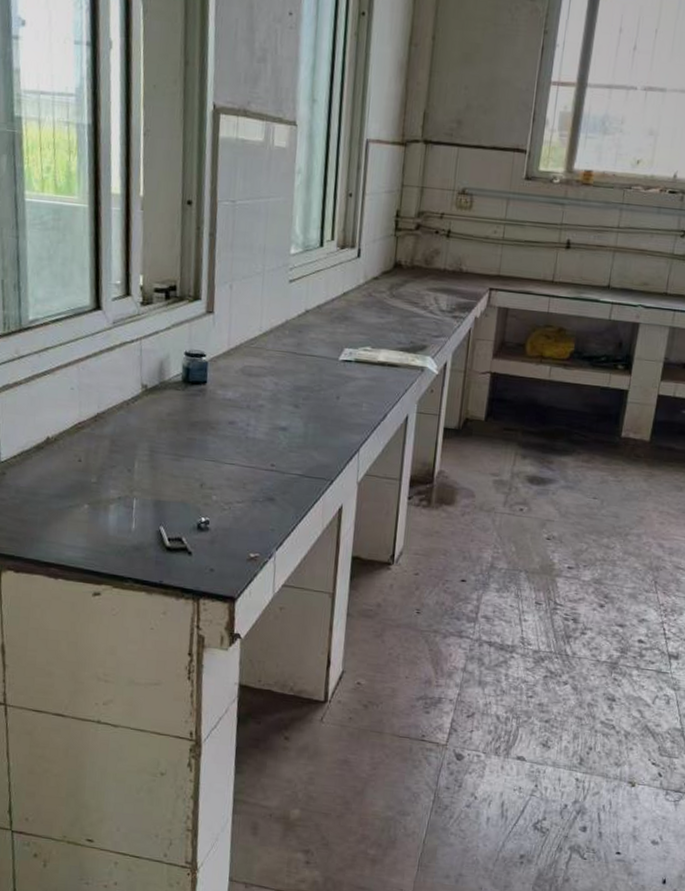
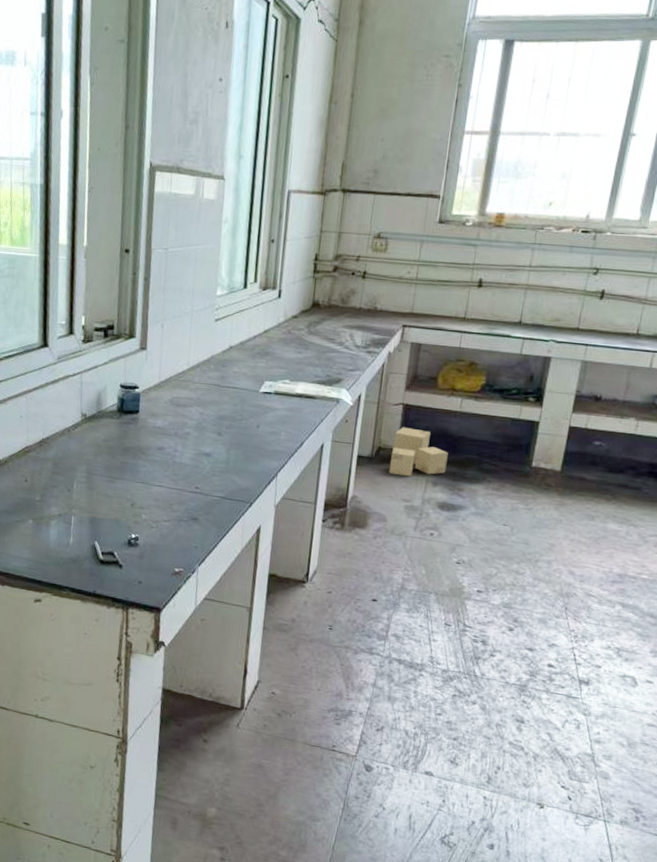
cardboard box: none [476,397,537,450] -> present [388,427,448,477]

